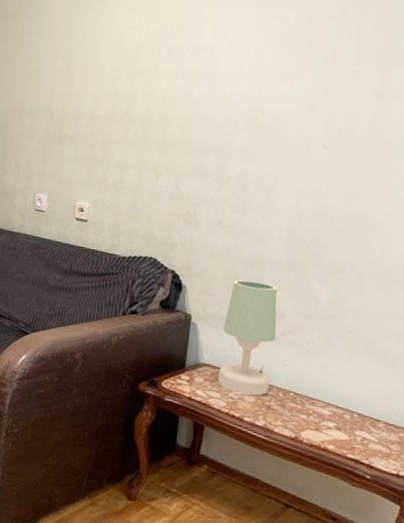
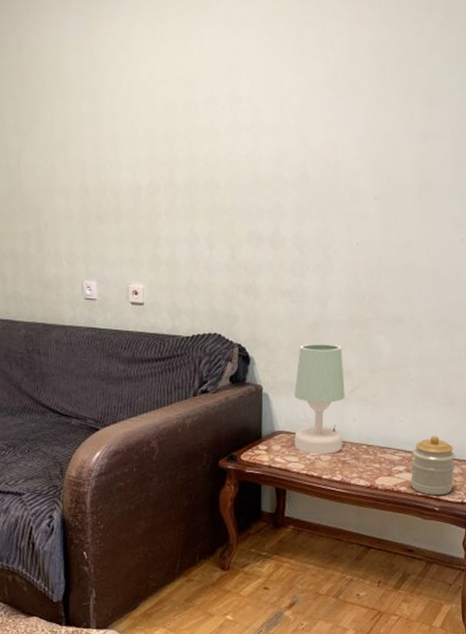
jar: none [340,394,392,463] -> present [411,435,455,496]

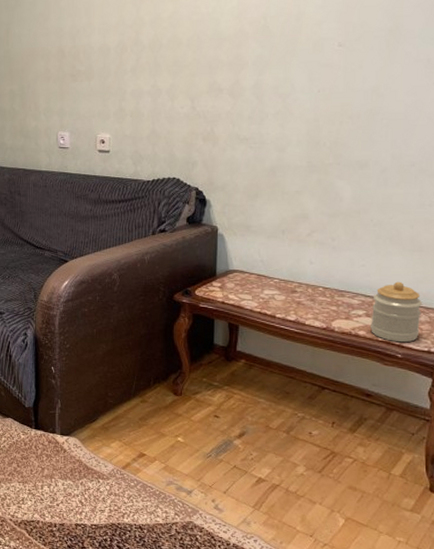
table lamp: present [294,343,345,454] -> none [248,187,302,294]

